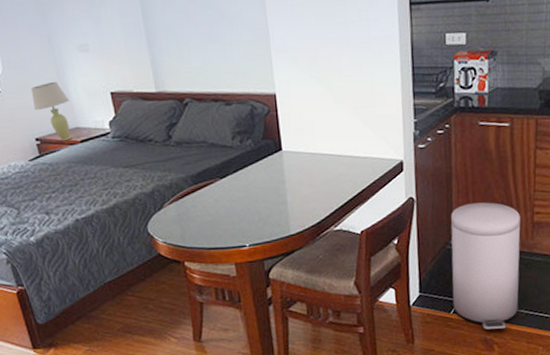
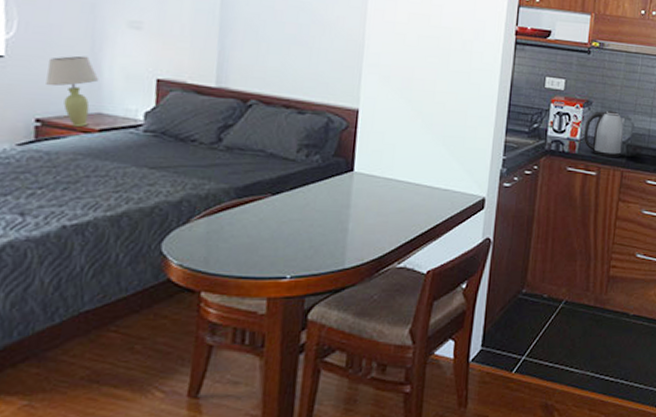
pedal bin: present [450,202,521,331] -> none [516,250,597,395]
kettle: none [492,57,535,107] -> present [584,110,626,158]

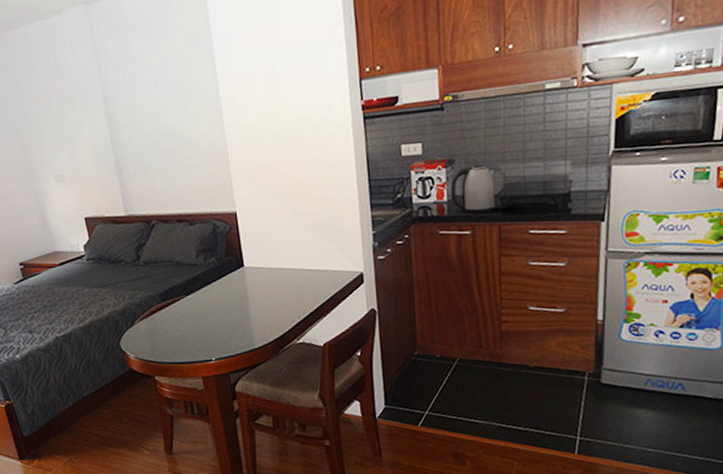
table lamp: present [46,55,99,128] -> none [14,210,52,265]

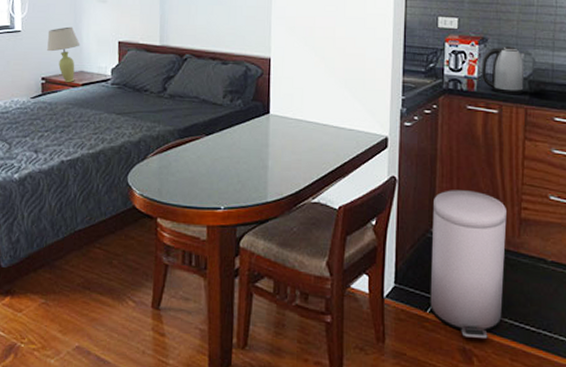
table lamp: none [14,210,52,265] -> present [47,26,81,83]
pedal bin: none [414,311,490,444] -> present [430,190,507,340]

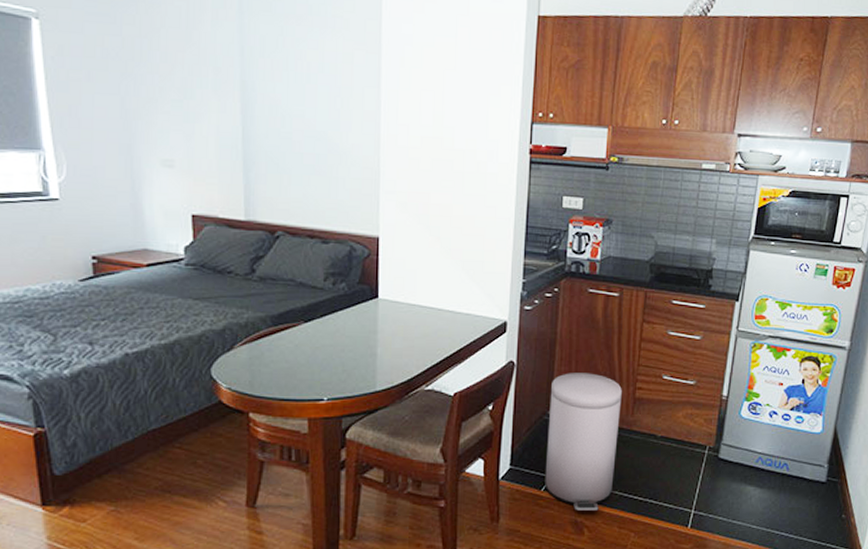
table lamp: present [47,26,81,83] -> none [96,195,142,263]
kettle: present [482,46,525,95] -> none [605,229,648,278]

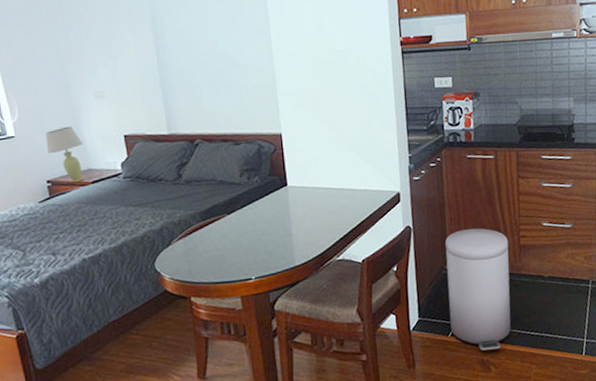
table lamp: none [96,195,142,263] -> present [45,126,84,183]

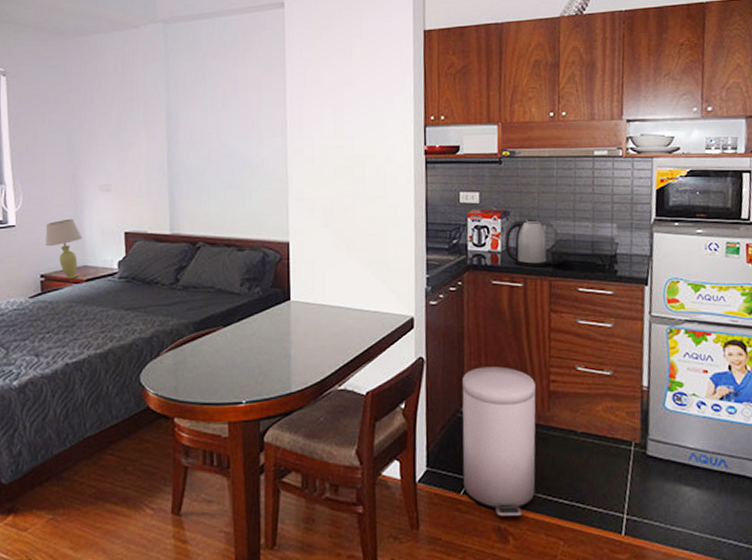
kettle: none [476,98,514,141] -> present [504,219,547,268]

